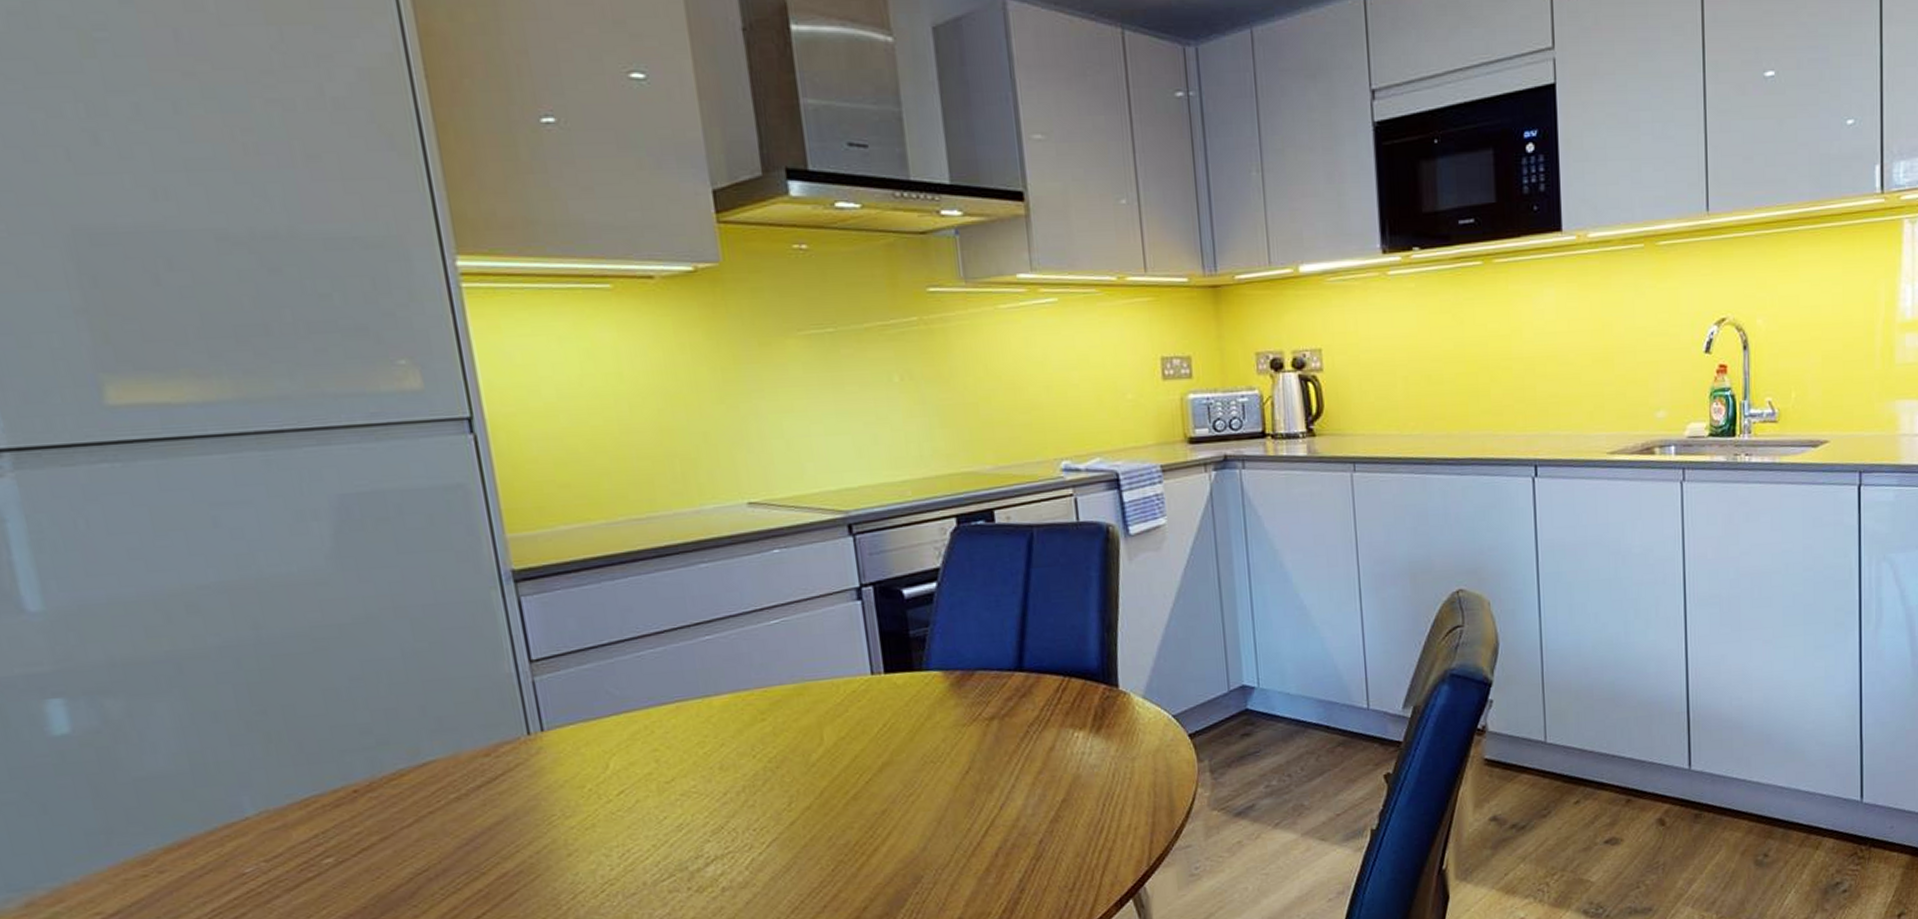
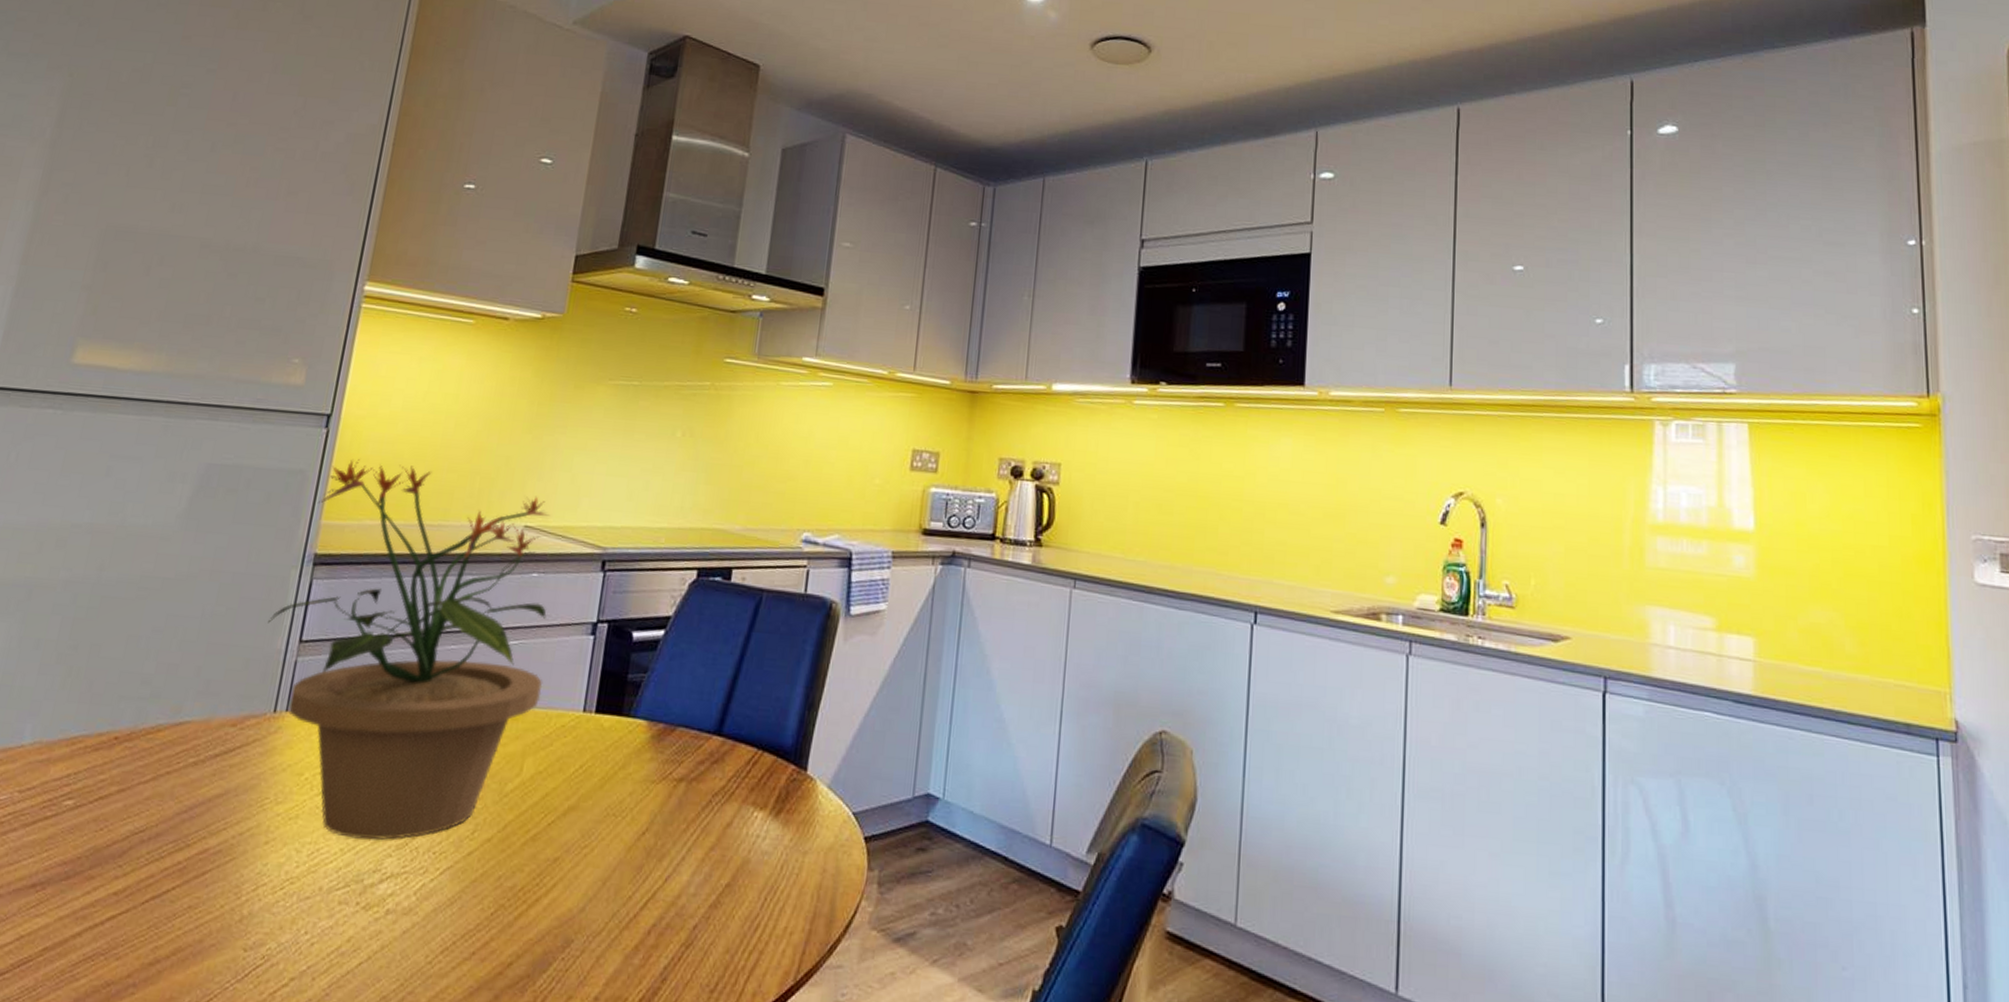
potted plant: none [484,459,822,834] -> present [268,459,549,840]

